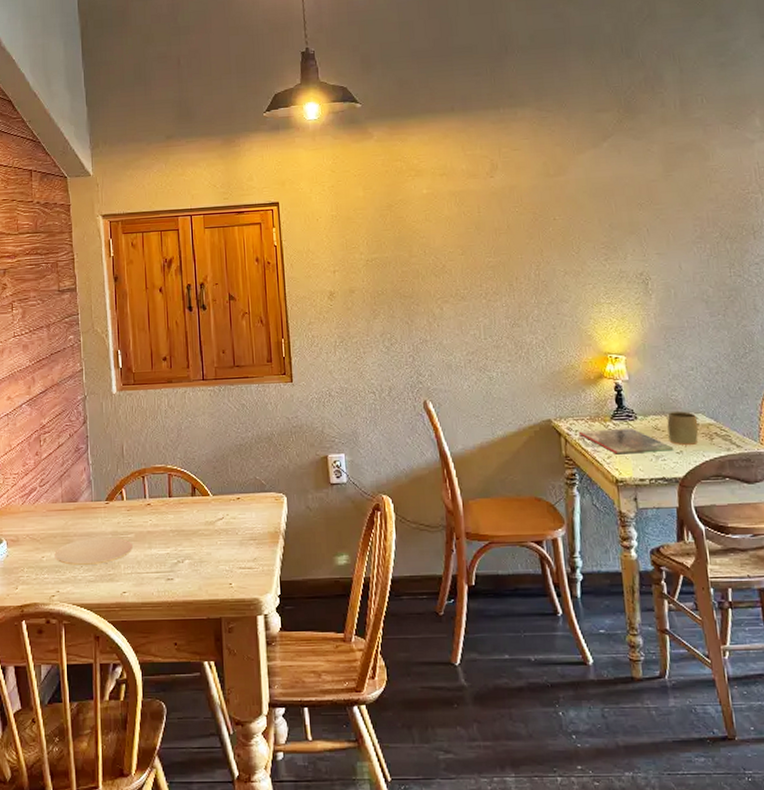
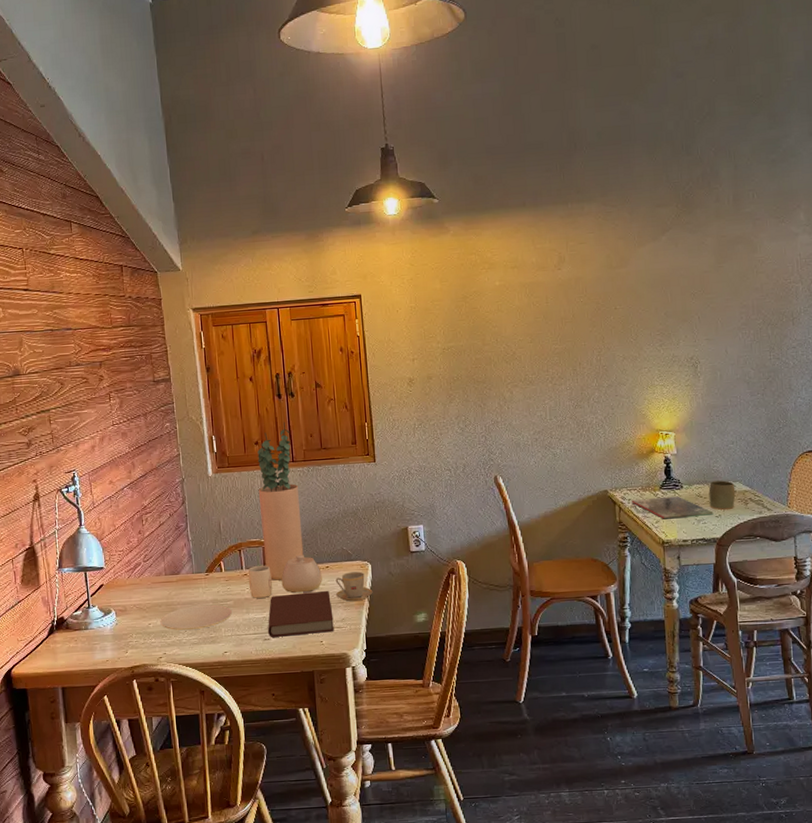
mug: none [151,494,178,532] -> present [248,565,273,598]
vase: none [165,336,213,512] -> present [257,421,304,581]
book: none [172,525,245,577] -> present [268,590,334,637]
sugar bowl: none [187,483,233,527] -> present [281,554,322,594]
teacup: none [247,504,289,539] -> present [335,571,373,602]

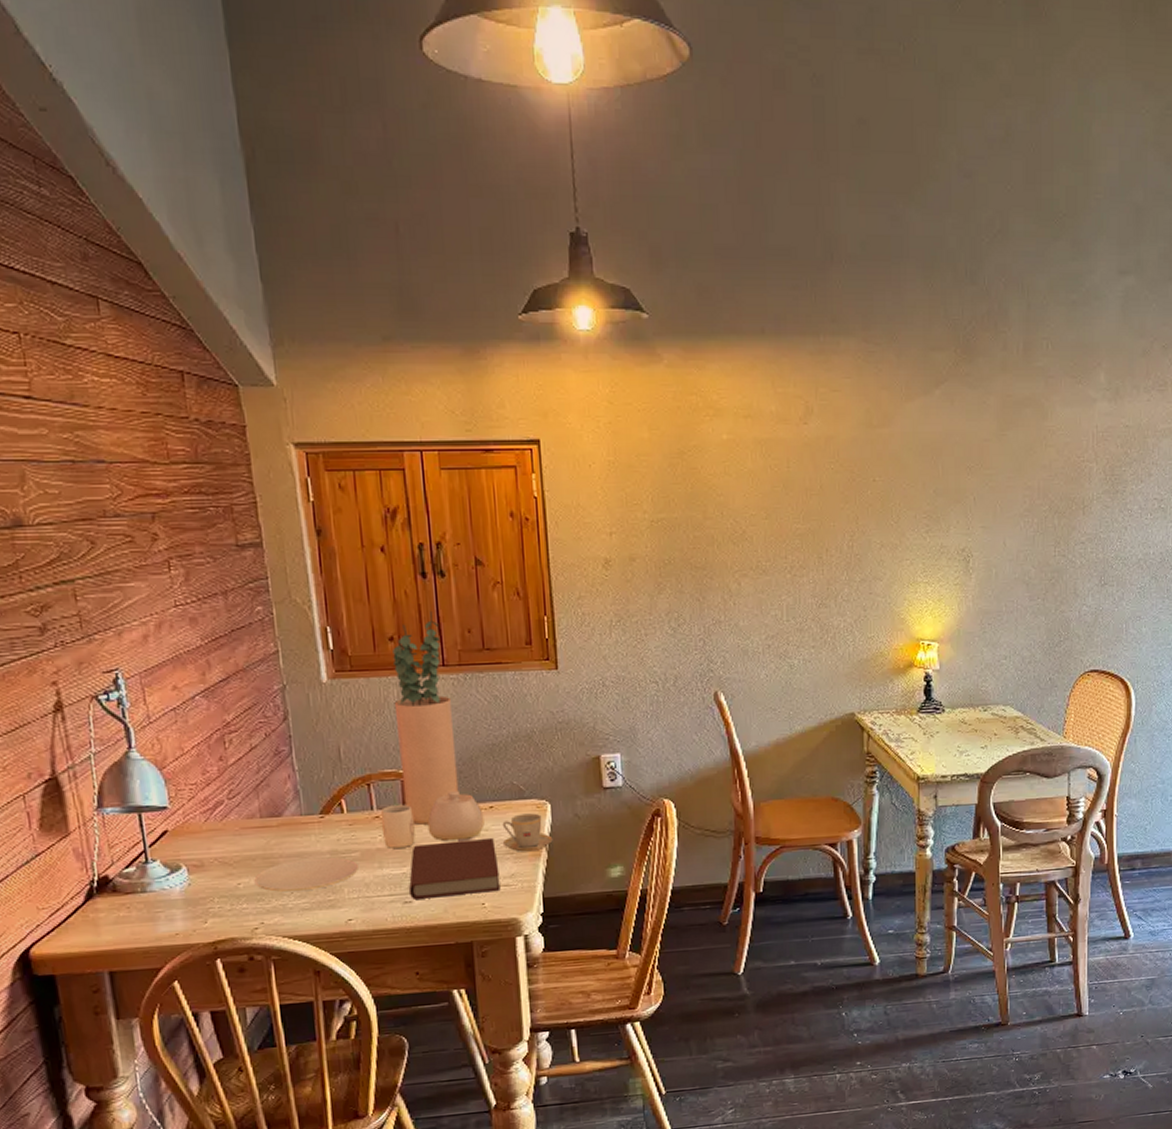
magazine: present [631,496,714,519] -> none [882,721,979,750]
mug: present [708,480,736,510] -> none [974,704,1005,740]

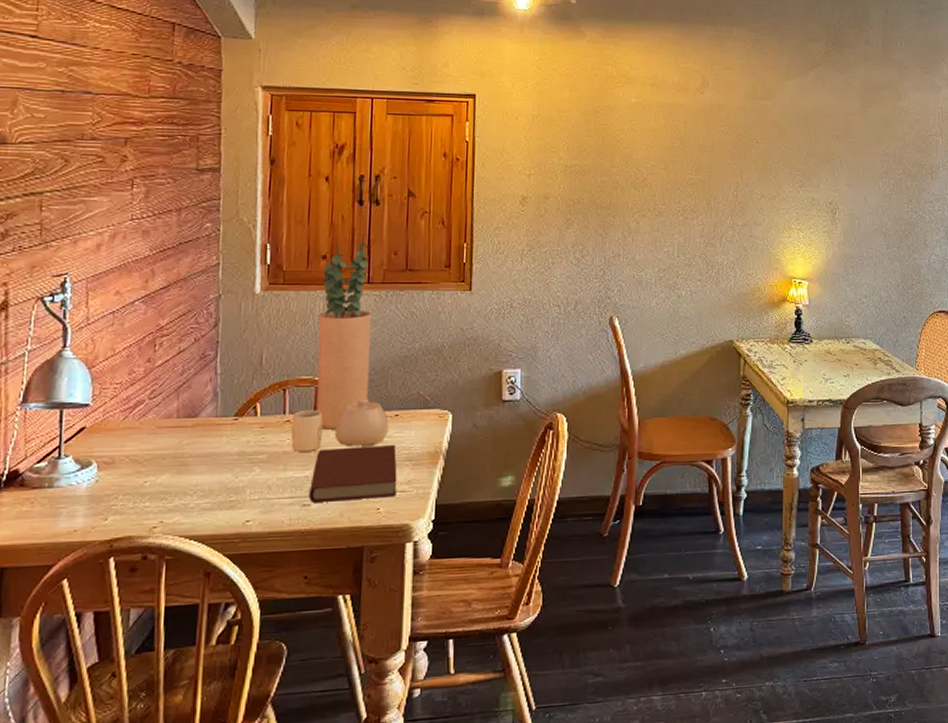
plate: present [254,856,358,892] -> none [161,458,263,492]
teacup: present [502,813,553,852] -> none [403,422,451,459]

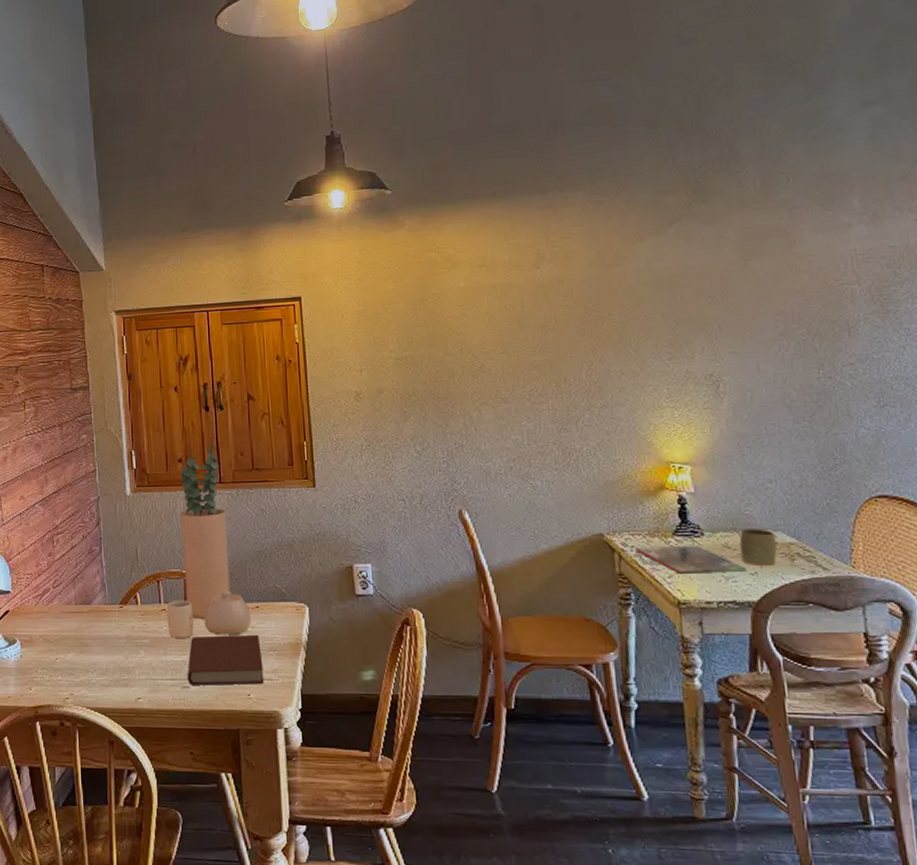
magazine: none [757,351,842,376] -> present [634,545,747,574]
mug: none [838,337,865,370] -> present [739,529,778,567]

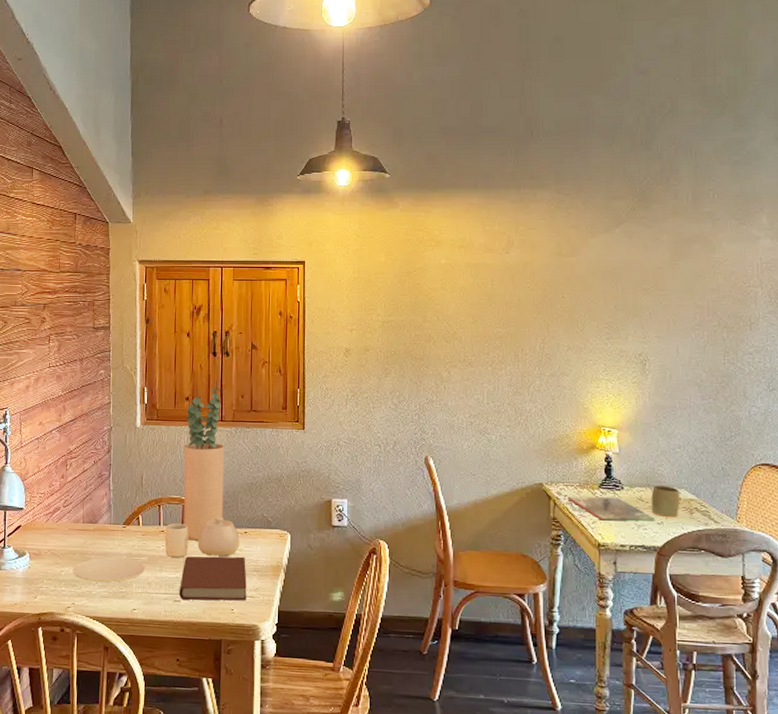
plate: none [68,641,147,670] -> present [72,557,145,583]

